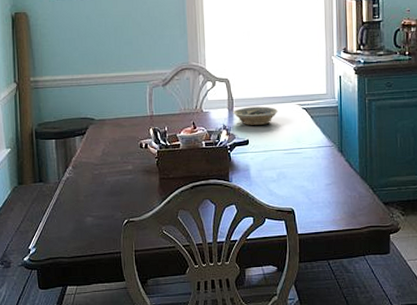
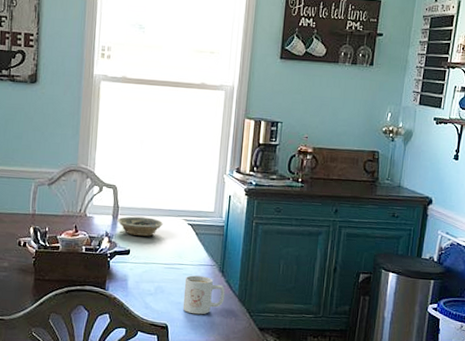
mug: none [305,157,346,196] -> present [182,275,225,315]

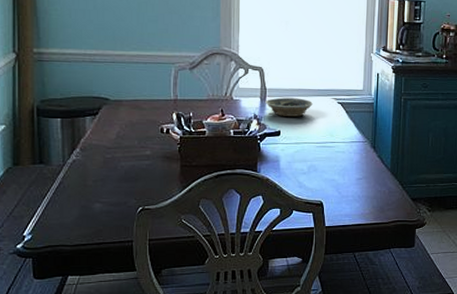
mug: present [182,275,225,315] -> none [336,152,378,190]

